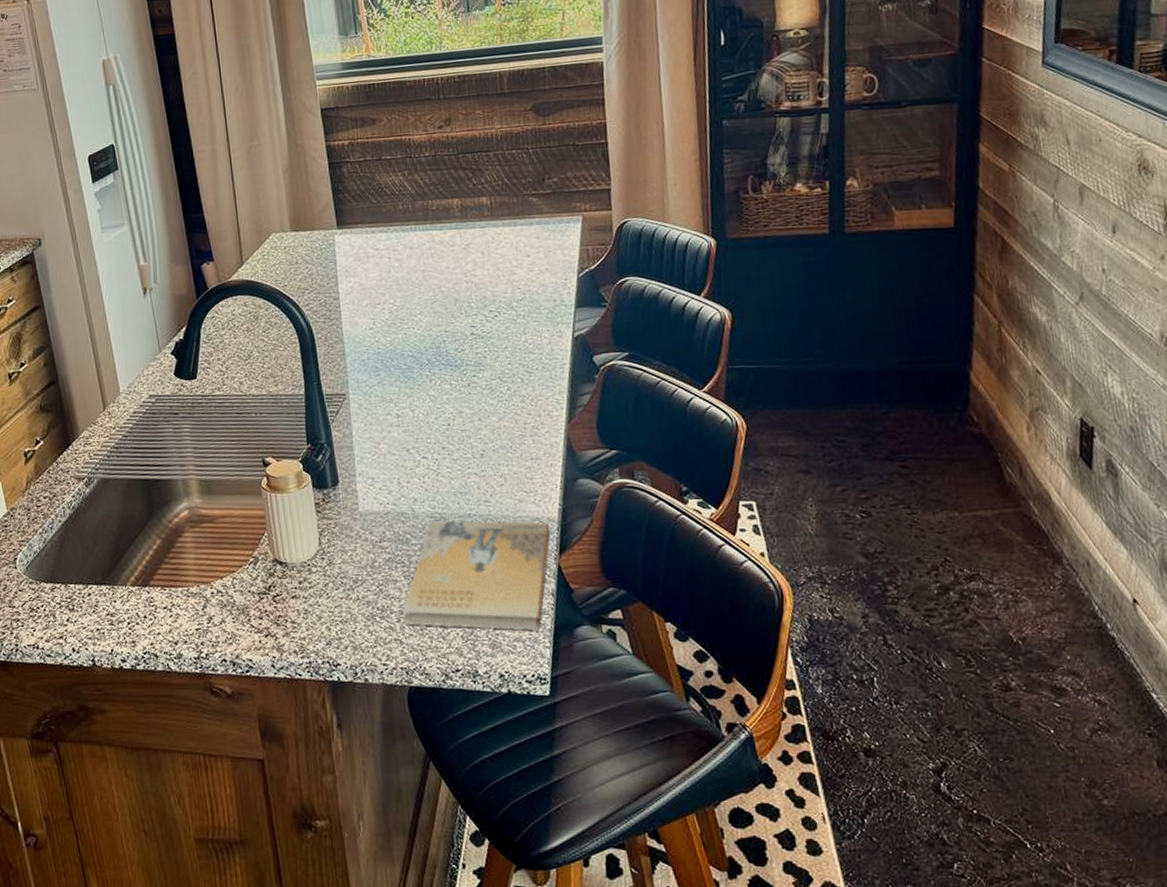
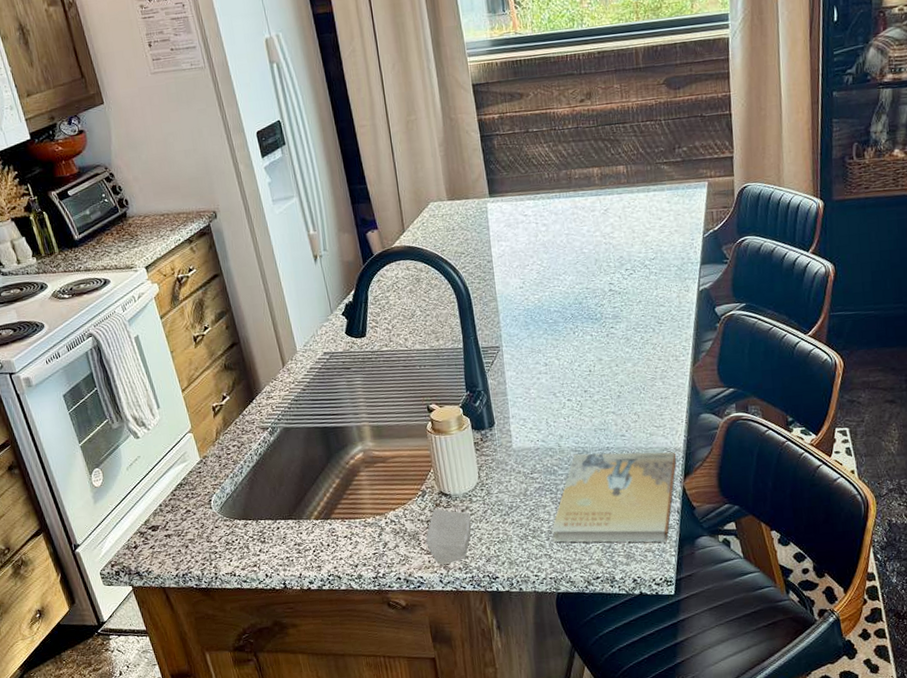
soap bar: none [257,579,310,646] -> present [426,509,471,565]

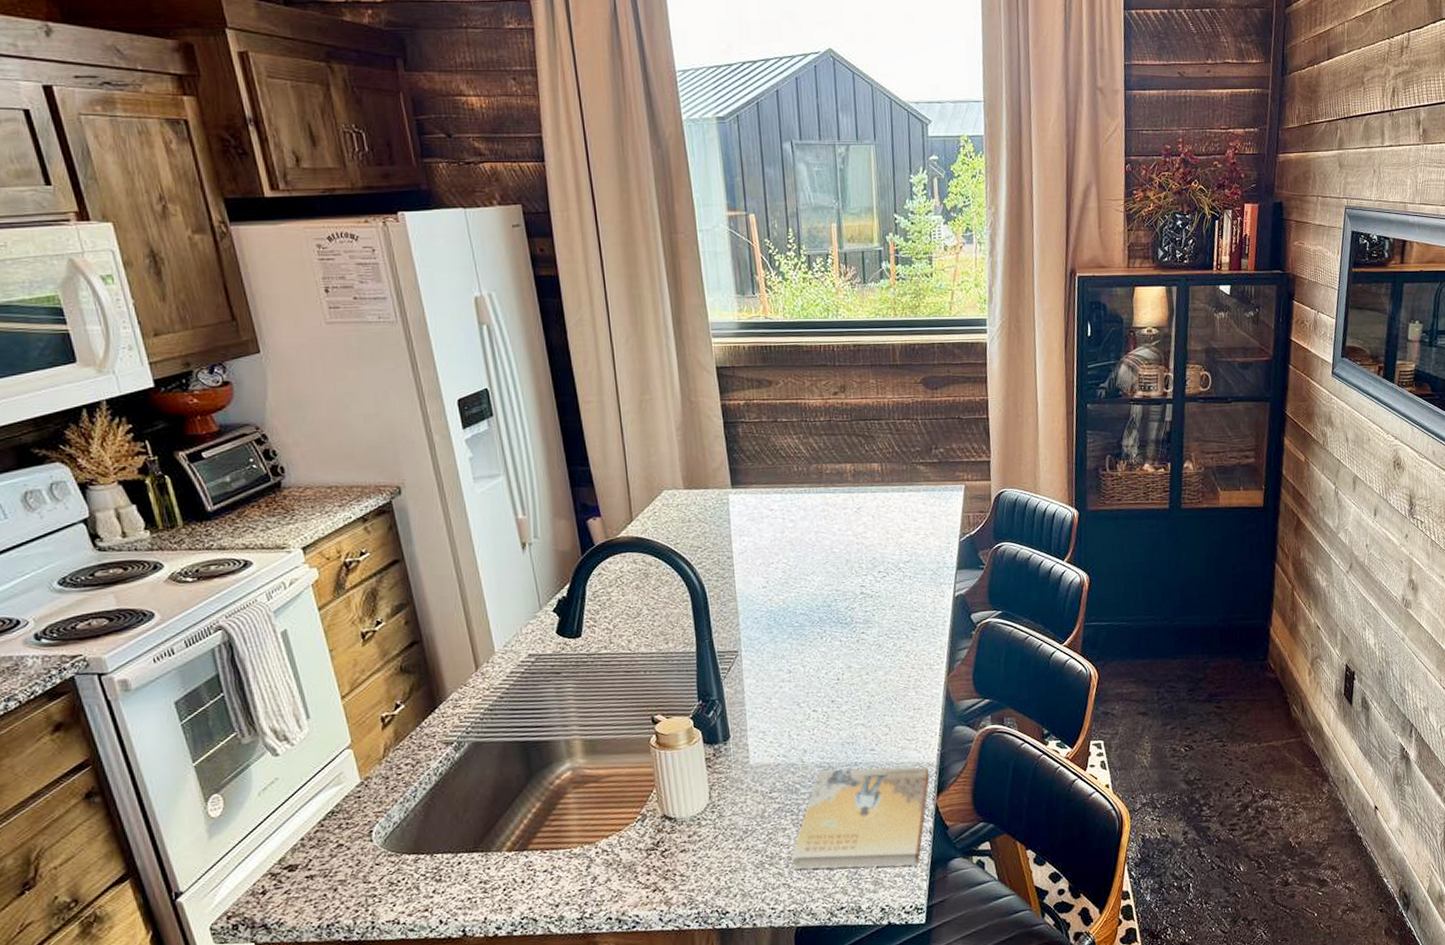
soap bar: present [426,509,471,565] -> none [644,835,699,900]

